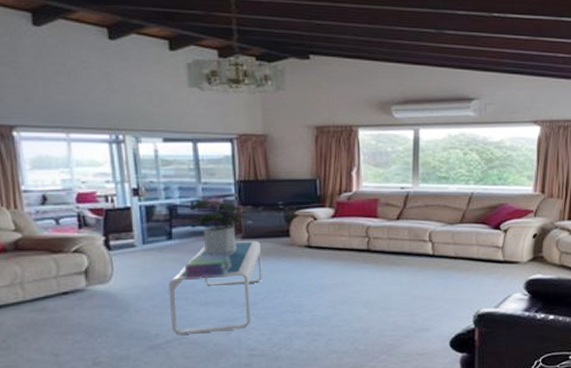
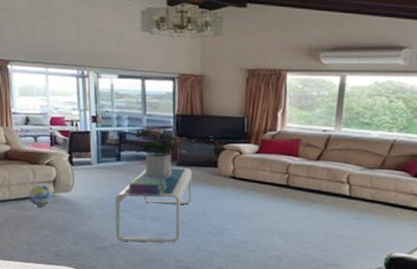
ball: none [51,277,85,306] -> present [29,184,53,207]

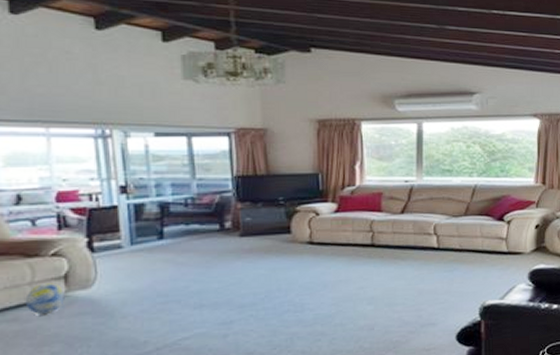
coffee table: present [115,167,193,243] -> none [159,237,262,341]
stack of books: present [128,176,167,196] -> none [177,252,229,281]
potted plant: present [134,129,185,178] -> none [181,196,250,255]

